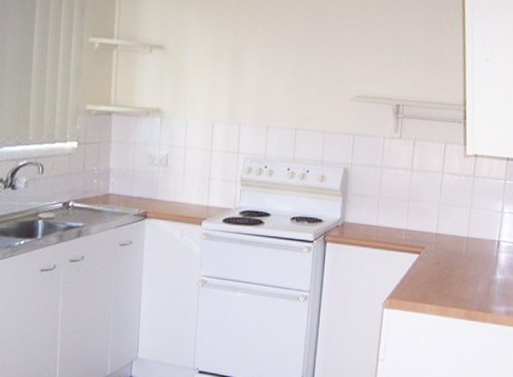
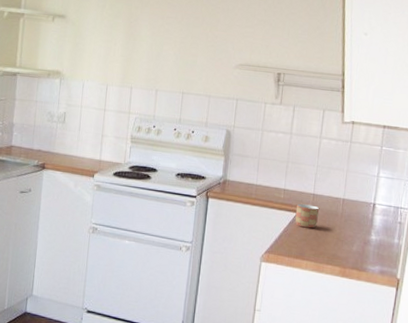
mug: none [417,244,443,270] -> present [295,203,320,229]

